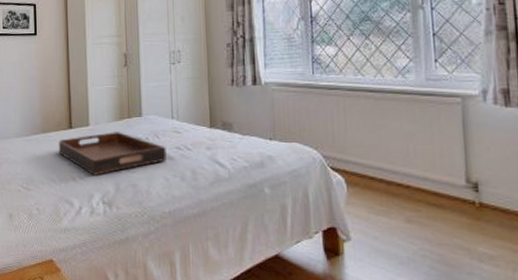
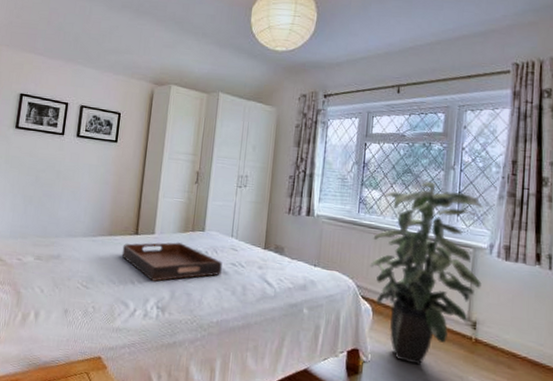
indoor plant: none [335,26,478,239] -> present [370,181,482,365]

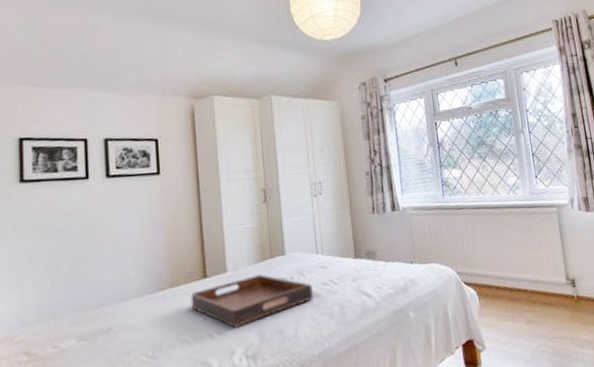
indoor plant: present [370,181,482,365] -> none [463,149,571,340]

